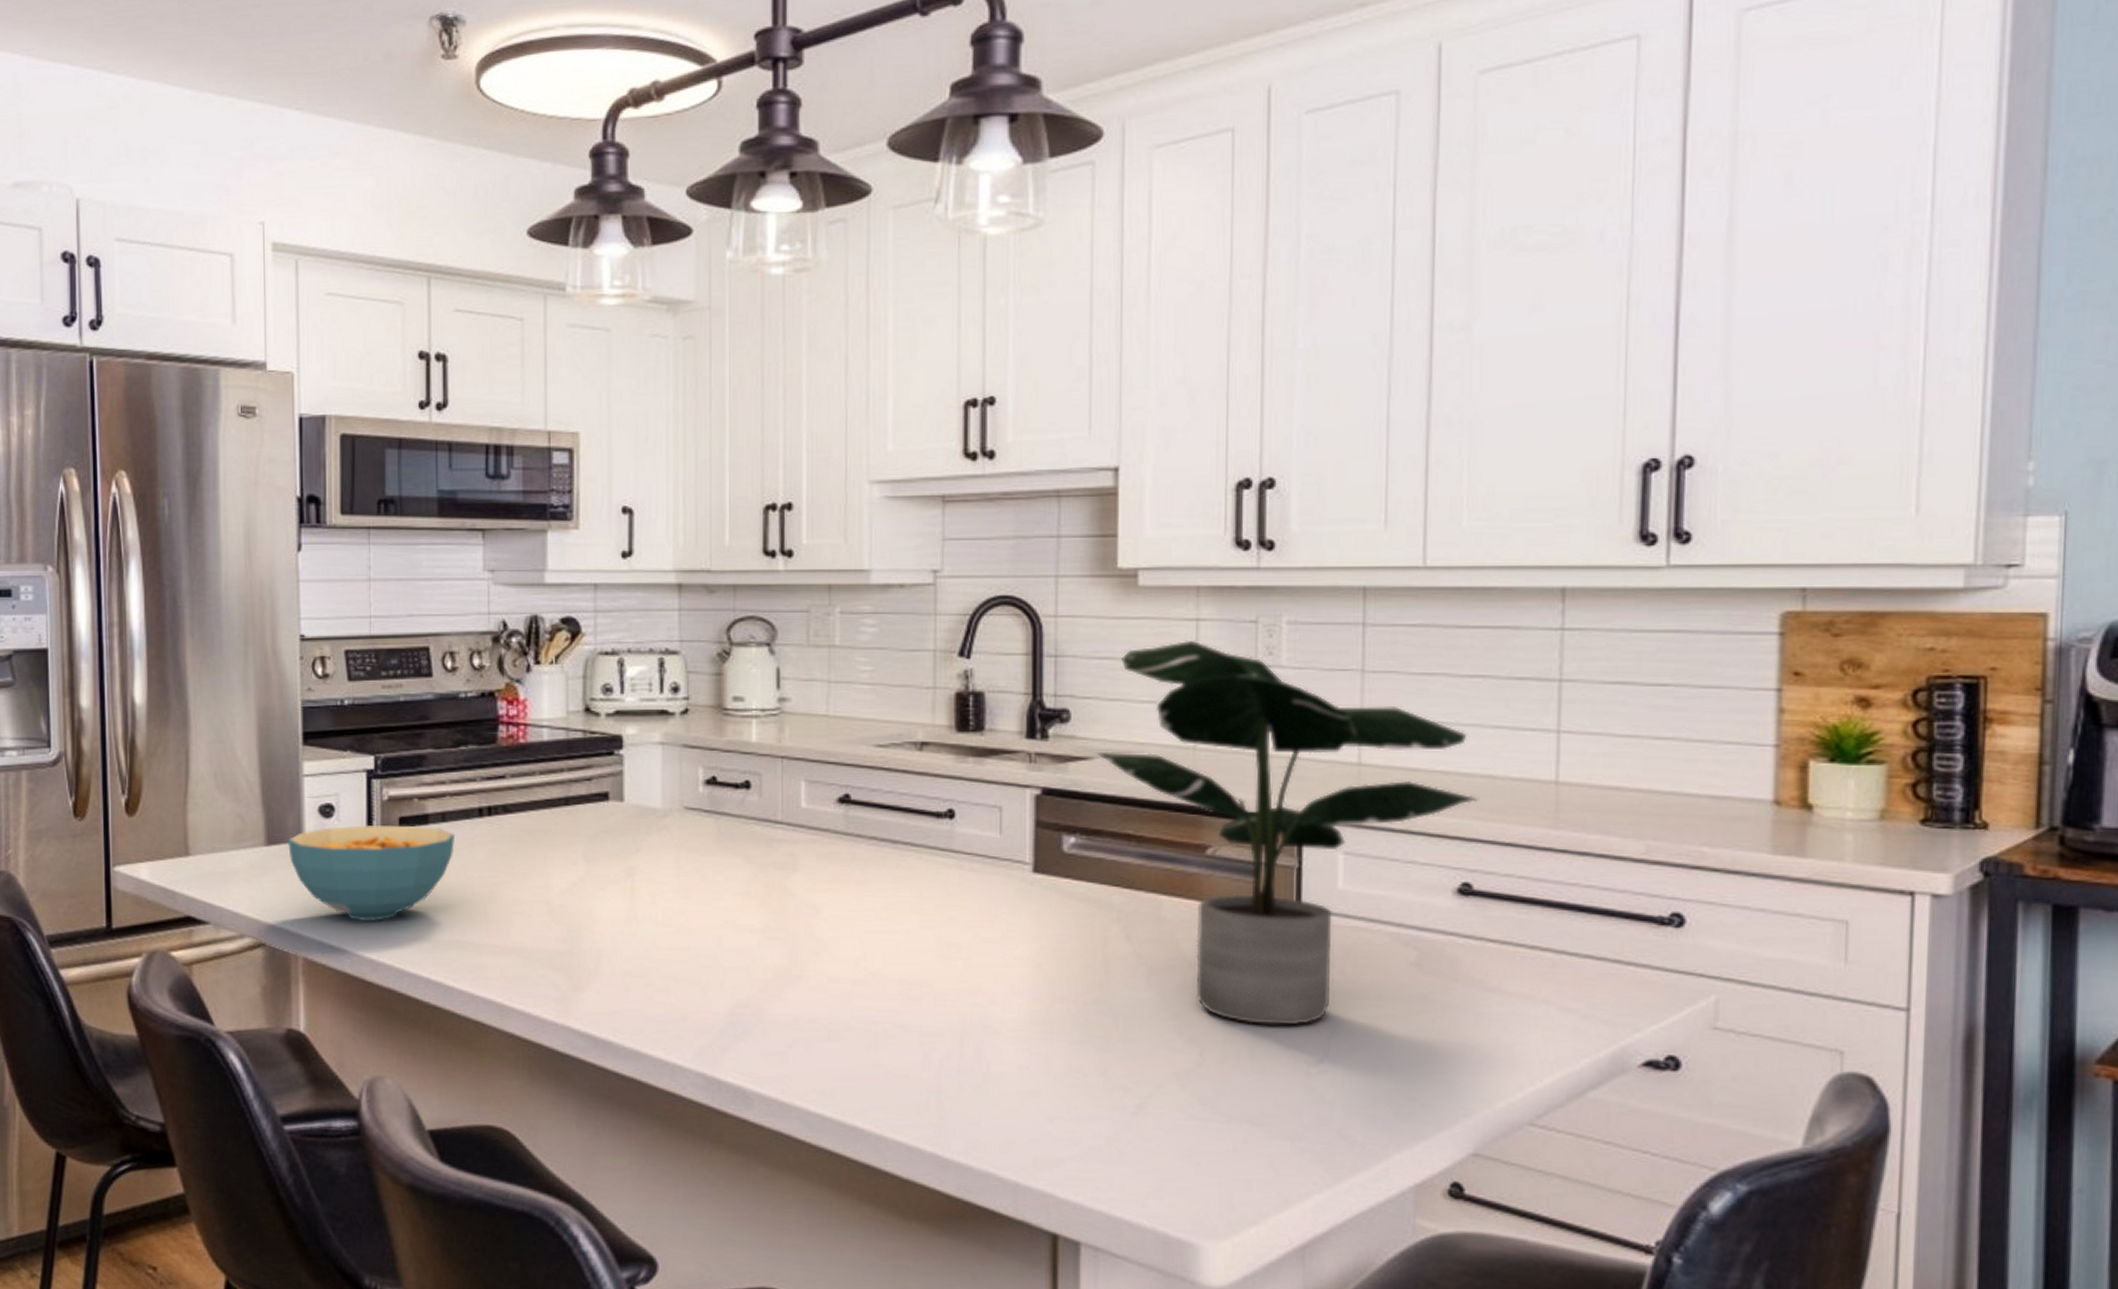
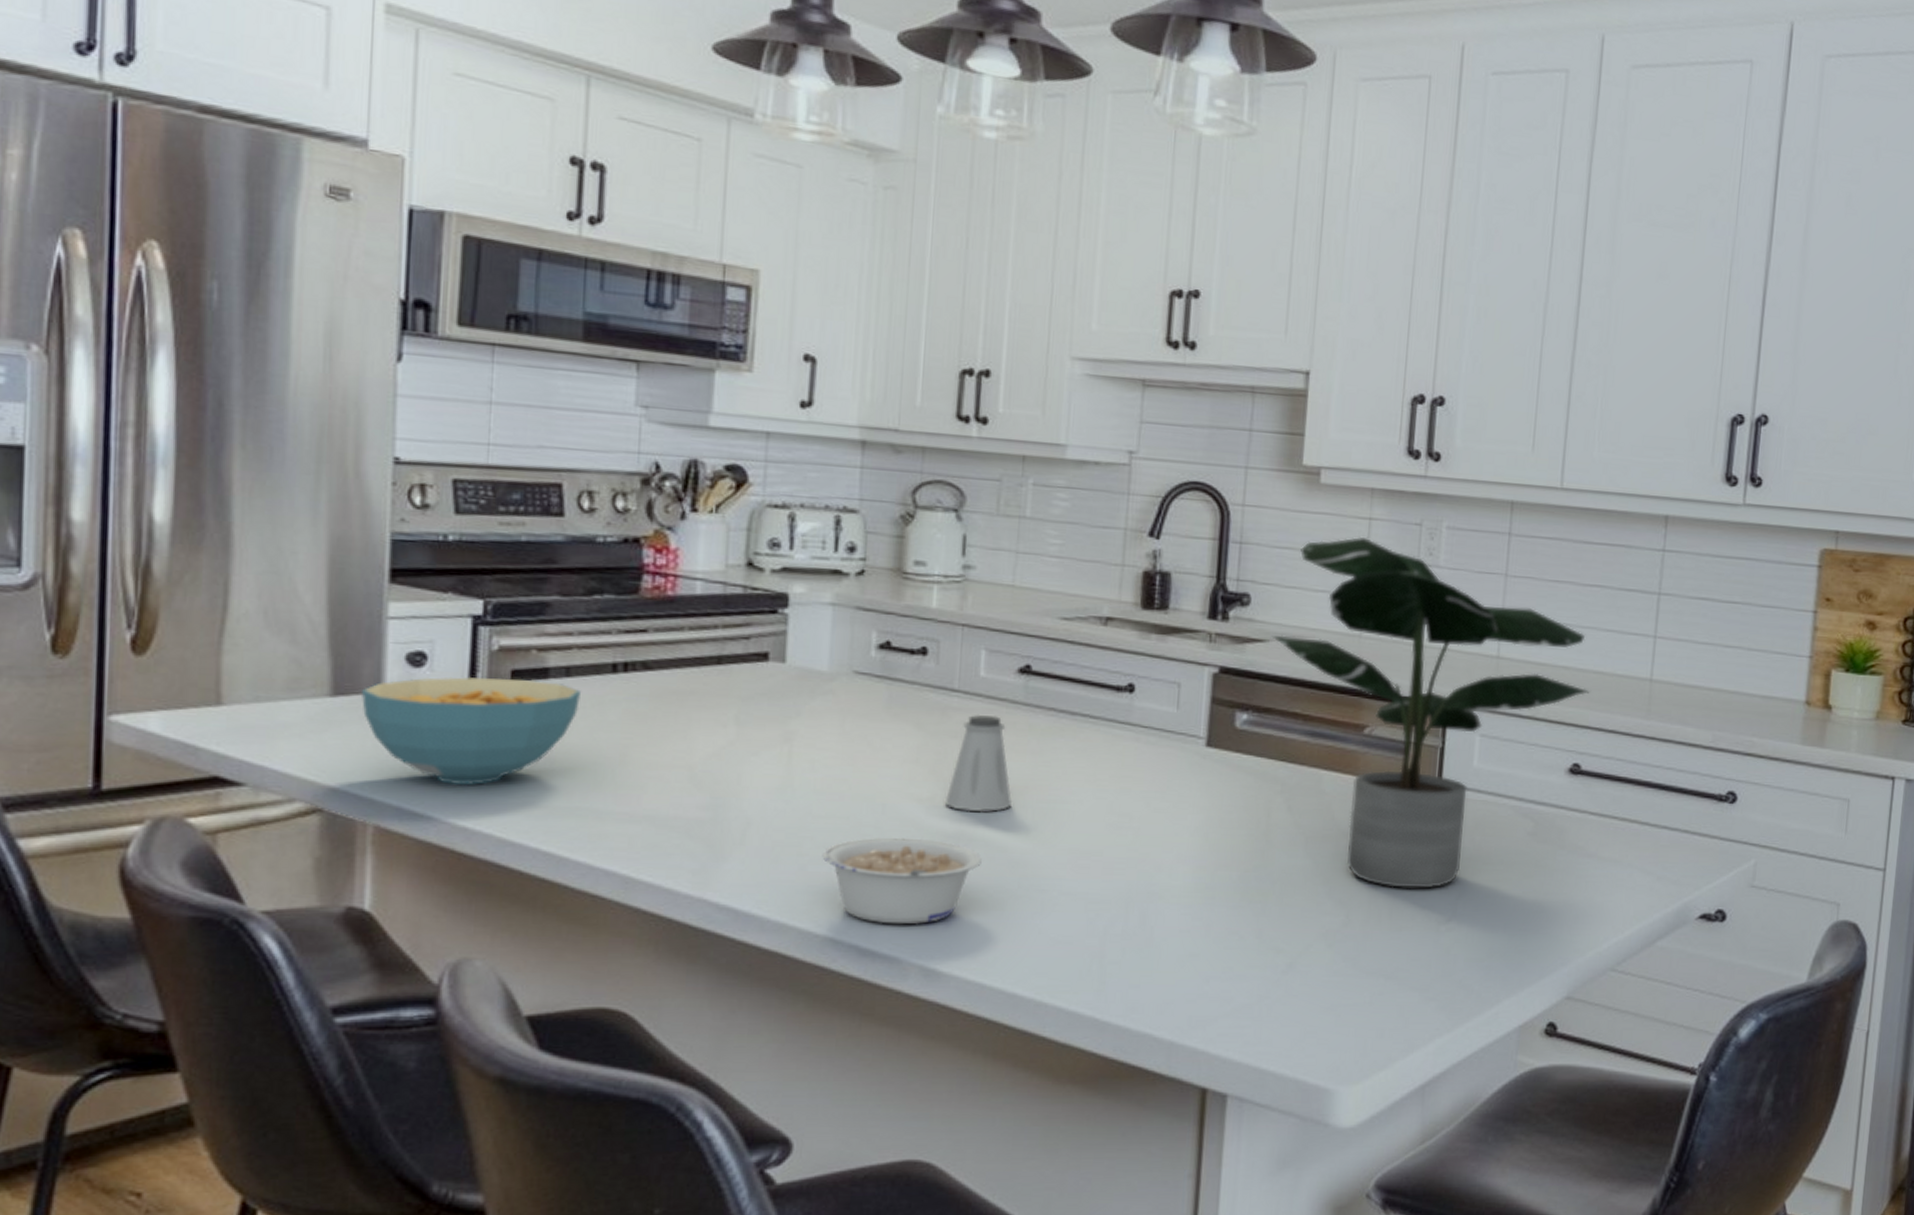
legume: none [667,968,814,1054] -> present [822,837,982,925]
saltshaker: none [777,845,841,944] -> present [946,714,1013,813]

